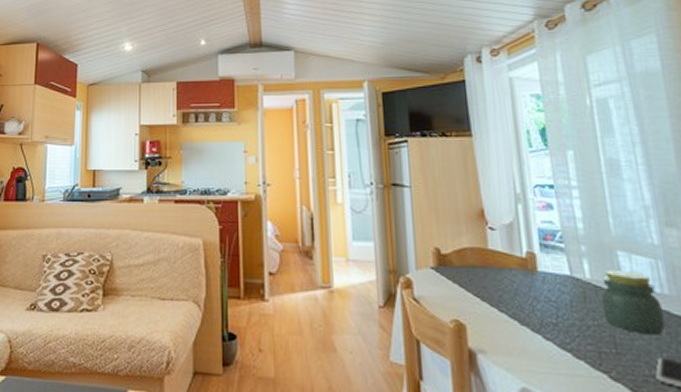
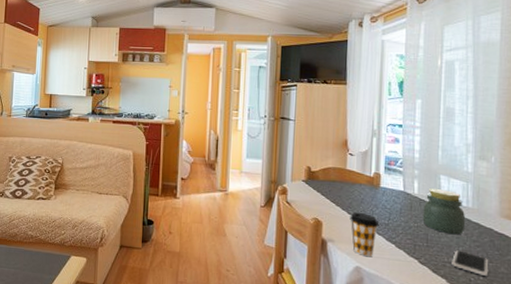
coffee cup: none [502,309,545,374] -> present [350,213,380,257]

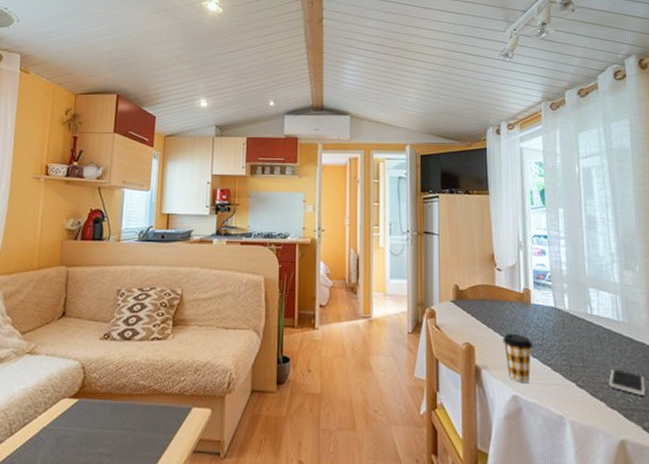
jar: present [422,188,466,235] -> none [575,302,619,352]

